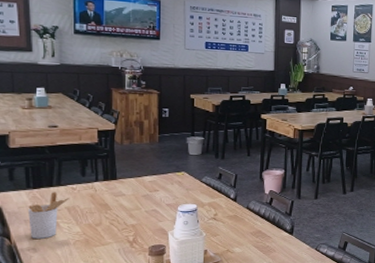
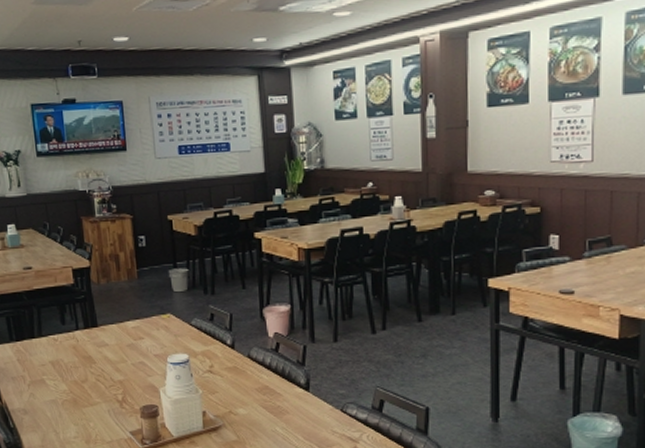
utensil holder: present [28,192,70,239] -> none [14,344,53,398]

